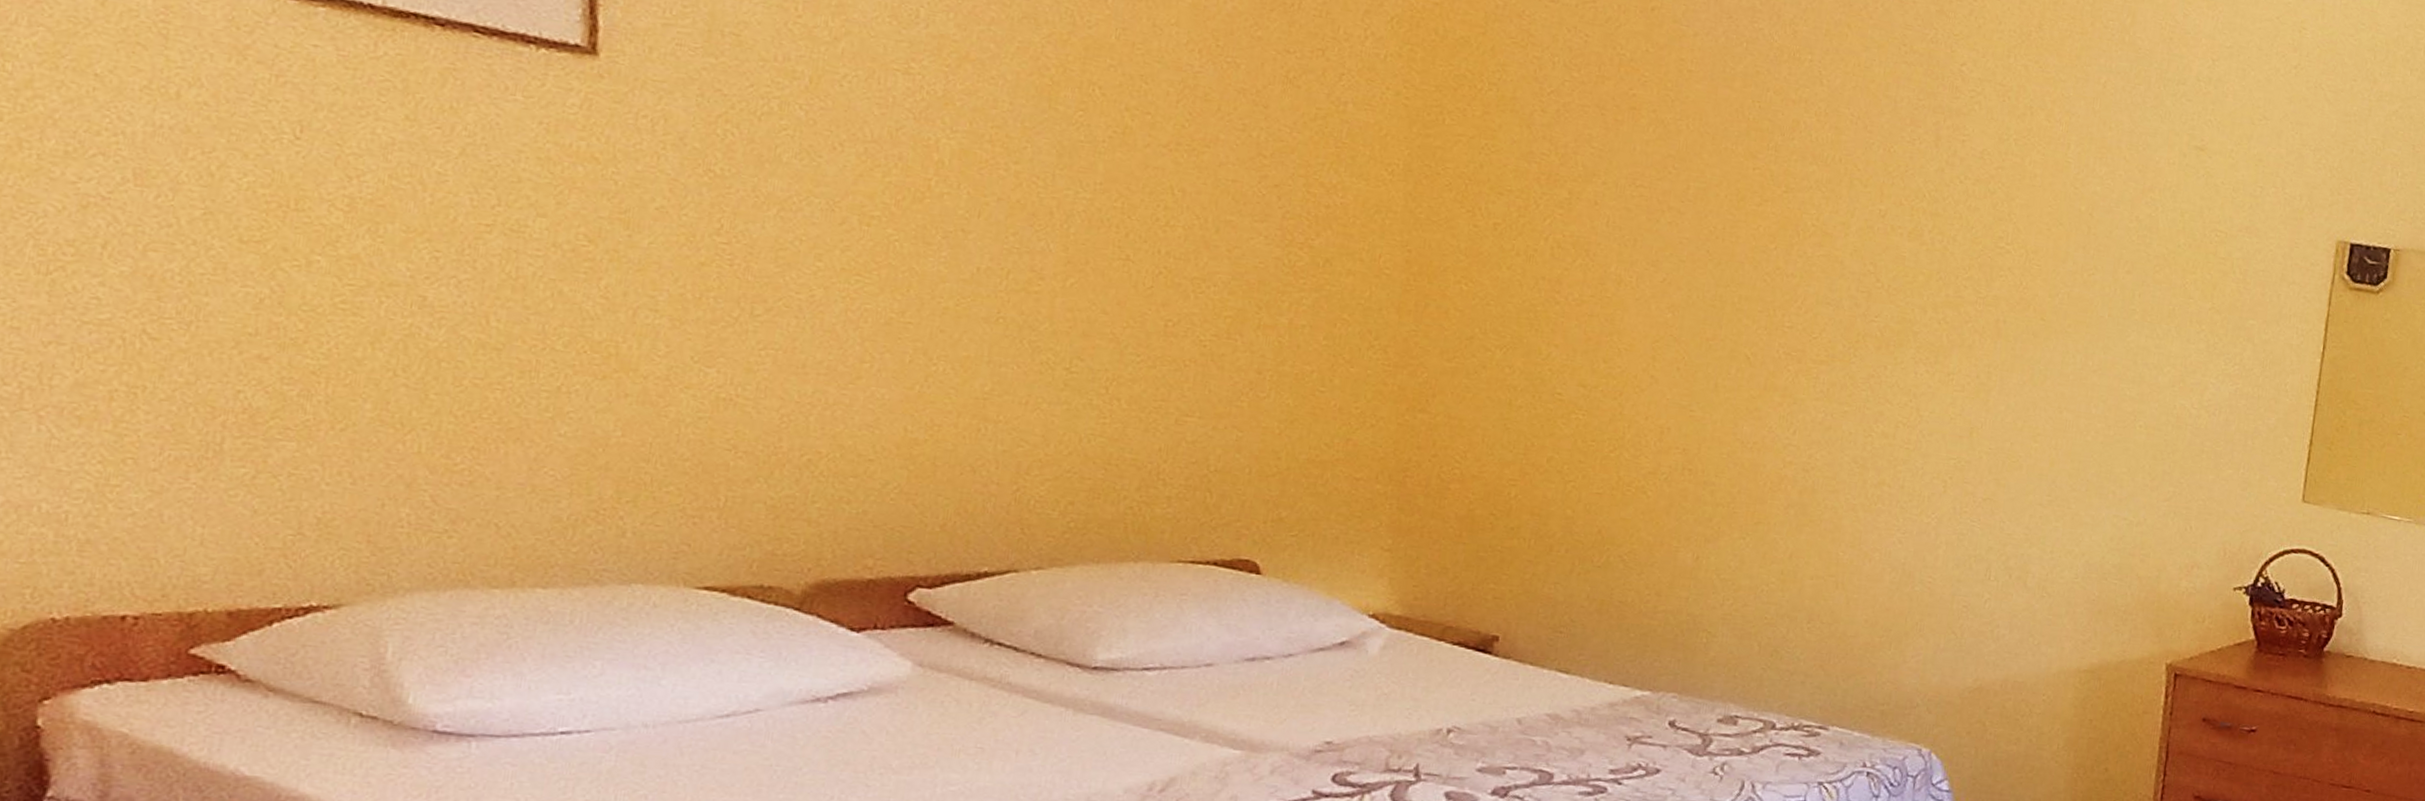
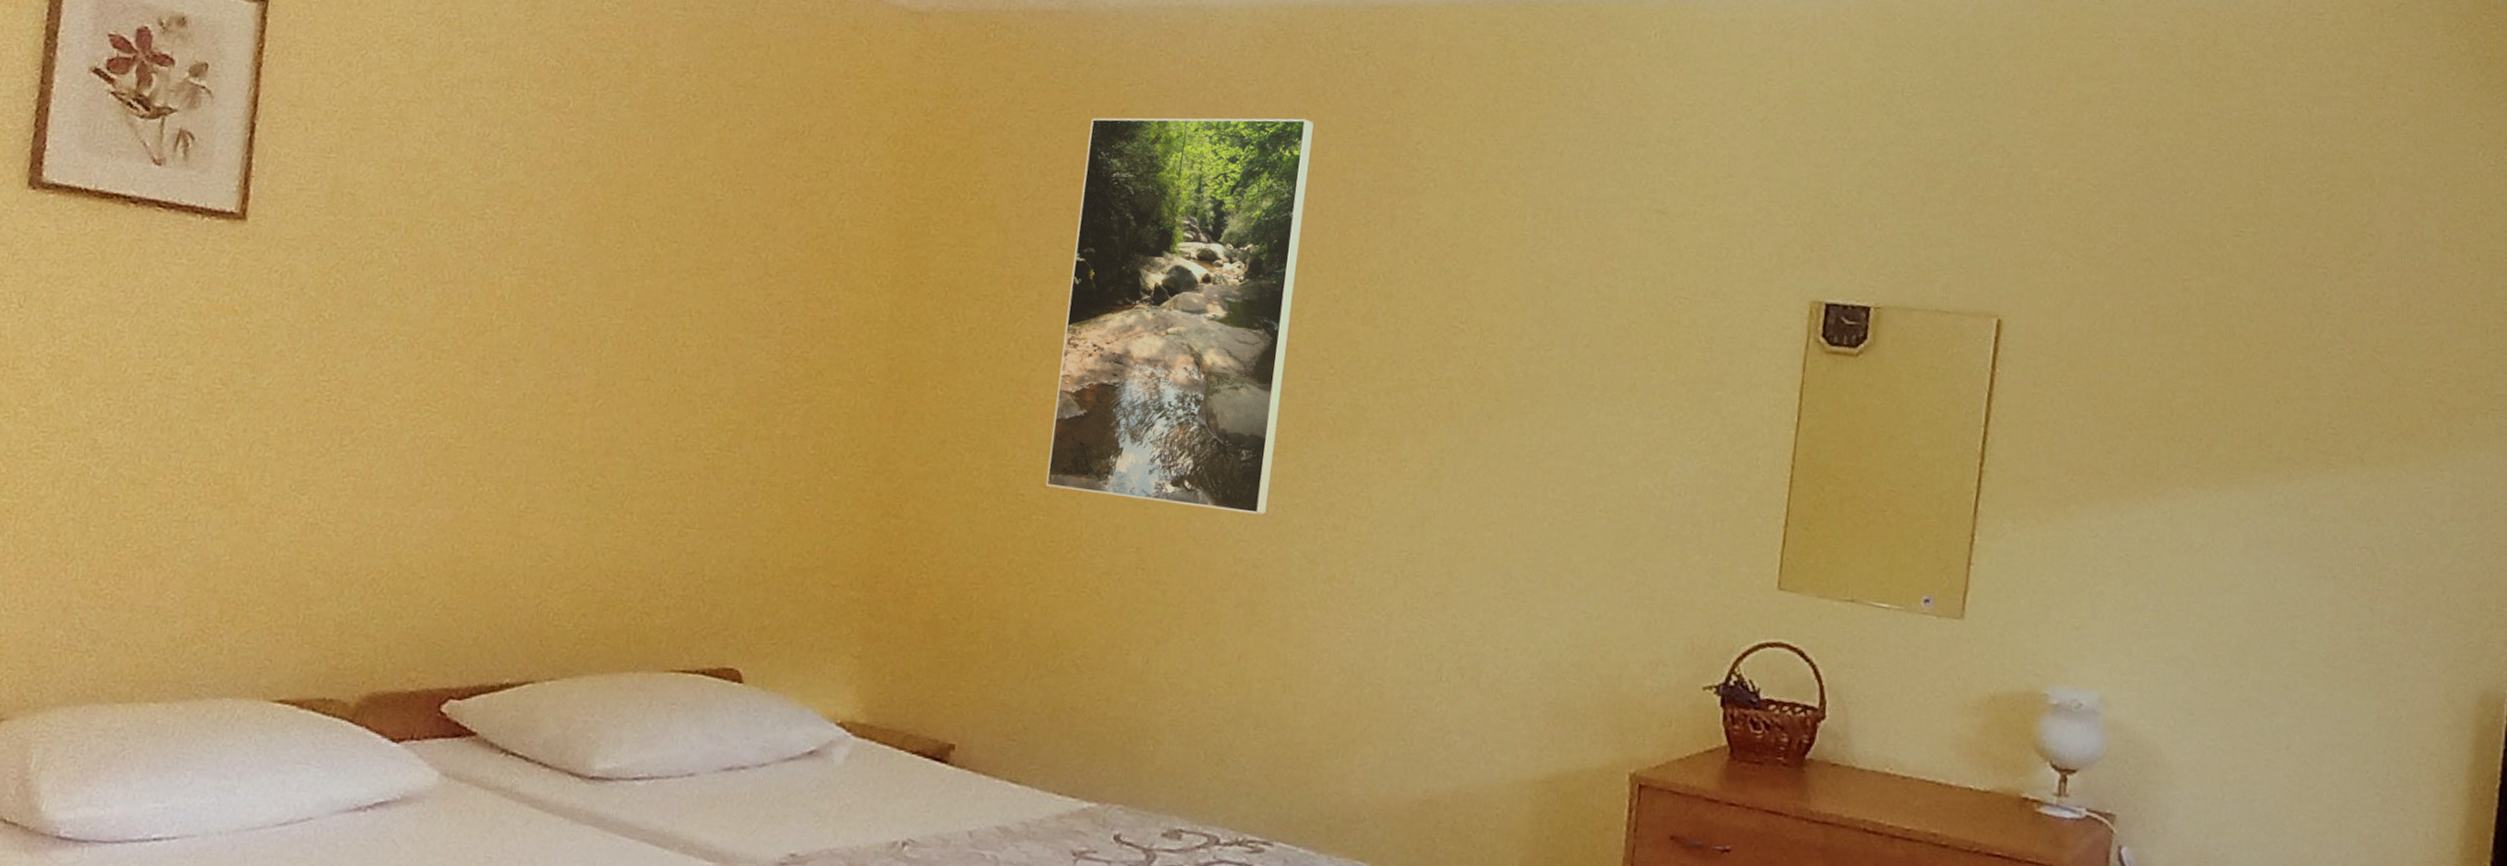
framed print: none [1584,14,1857,421] -> present [1045,117,1315,515]

